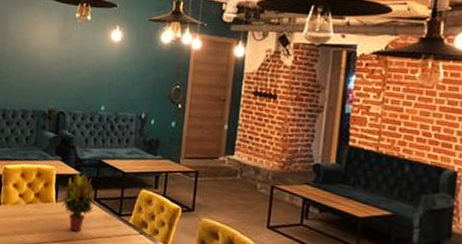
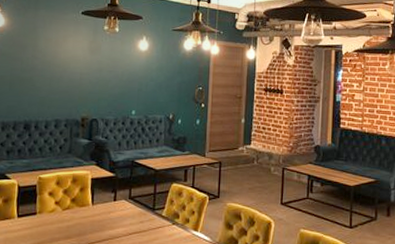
potted plant: present [61,173,95,232] -> none [97,175,130,231]

